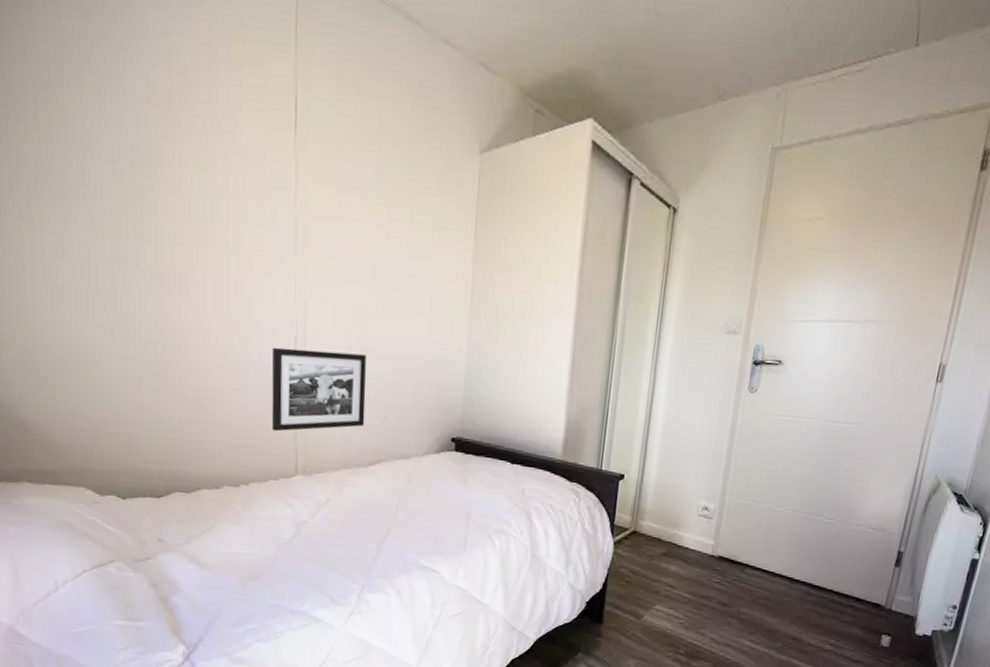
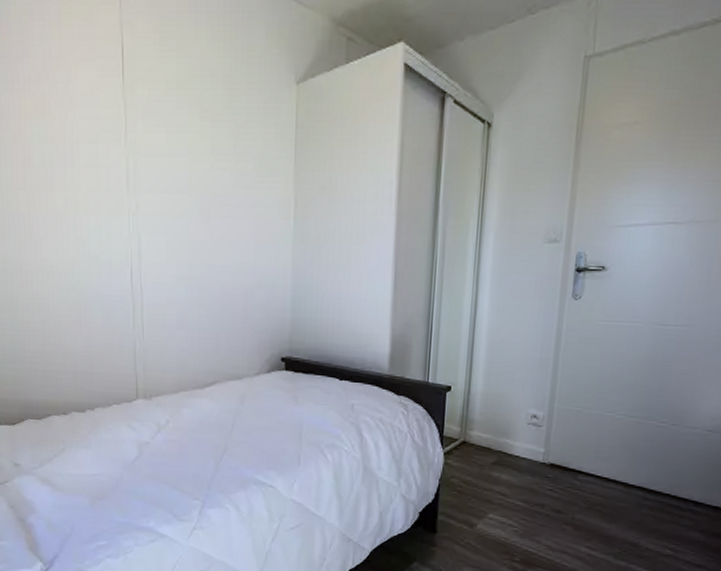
picture frame: present [271,347,366,432] -> none [110,279,199,359]

